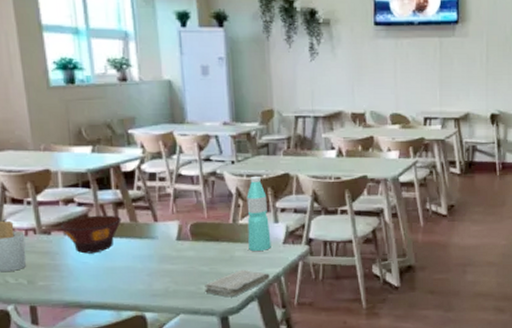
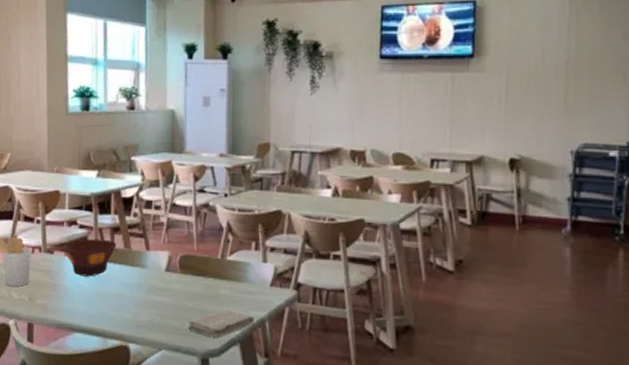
water bottle: present [246,176,271,251] -> none [235,211,258,291]

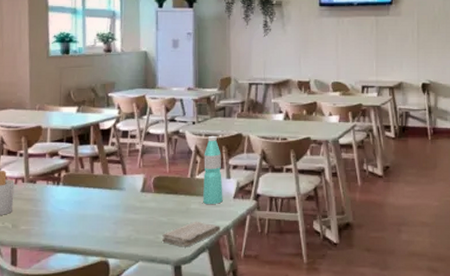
bowl: present [63,238,117,277] -> none [45,167,96,202]
water bottle: none [235,211,258,291] -> present [203,135,223,204]

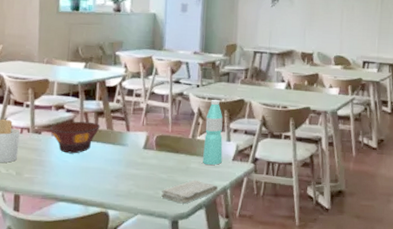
bowl: none [45,167,96,202] -> present [50,121,100,154]

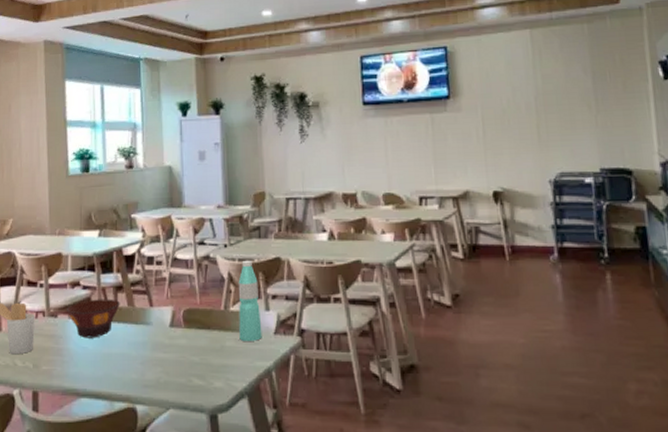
washcloth: present [161,179,218,204] -> none [195,361,261,393]

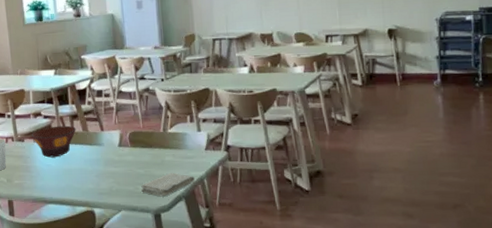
washcloth: none [195,361,261,393] -> present [141,172,195,197]
water bottle: present [238,260,262,341] -> none [174,91,195,156]

